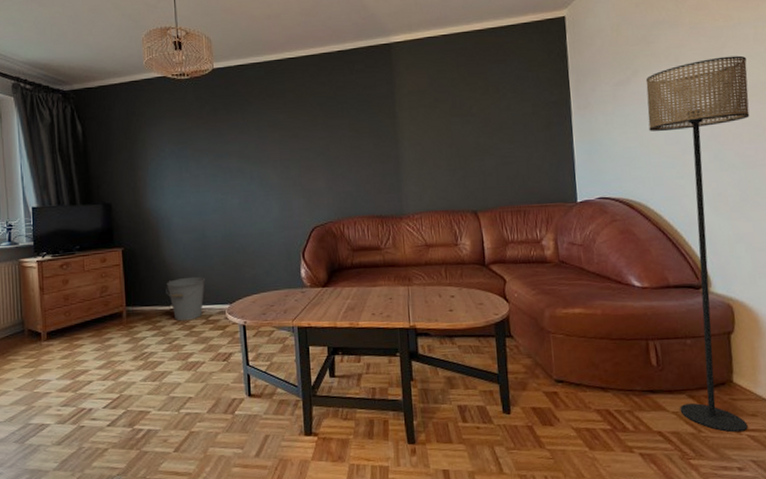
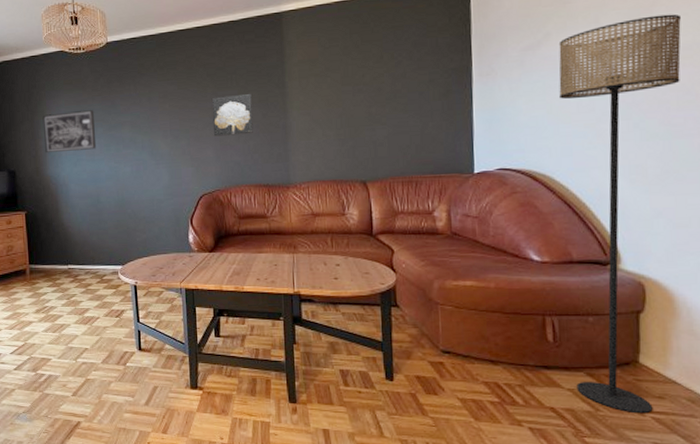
wall art: none [142,139,202,185] -> present [42,110,97,153]
bucket: present [166,276,205,321] -> none [64,239,100,280]
wall art: none [323,123,365,167] -> present [212,93,253,137]

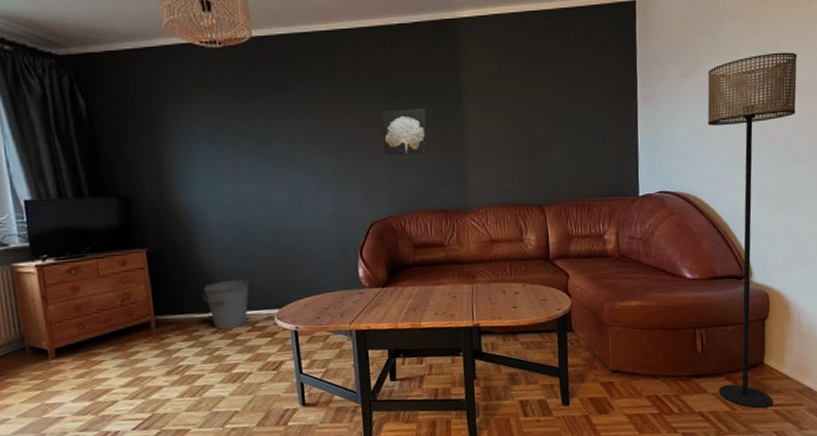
wall art: present [42,110,97,153] -> none [166,120,242,174]
bucket: none [64,239,100,280] -> present [202,279,249,330]

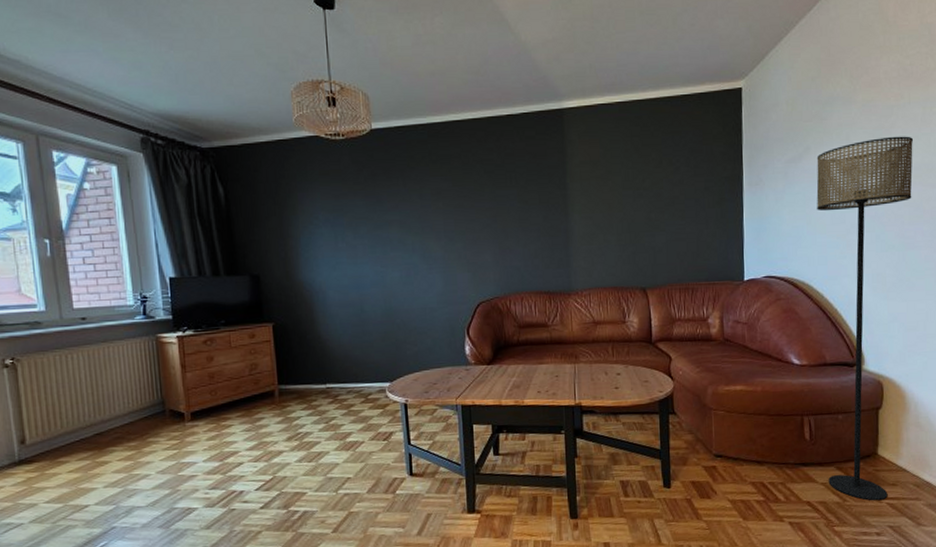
bucket: present [202,279,249,330] -> none [321,353,364,400]
wall art: present [382,107,428,156] -> none [490,193,534,239]

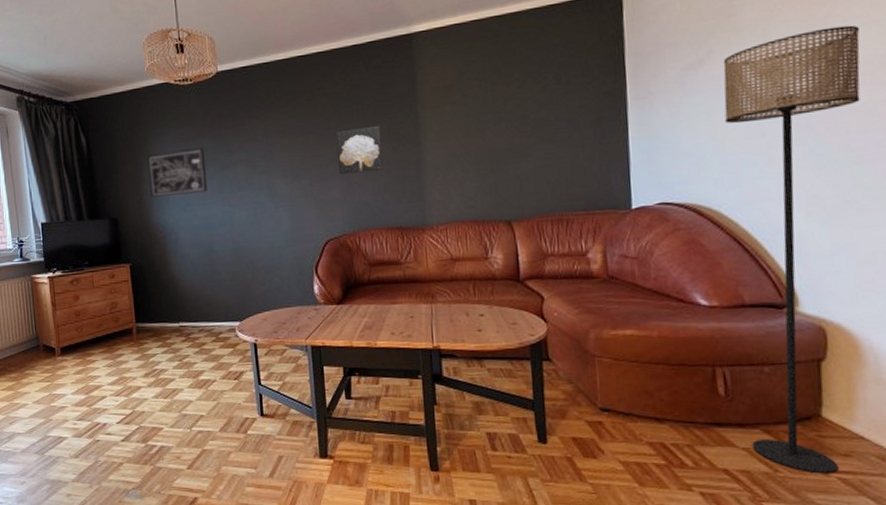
wall art: none [293,206,360,255] -> present [147,148,208,198]
wall art: none [490,193,534,239] -> present [337,125,383,175]

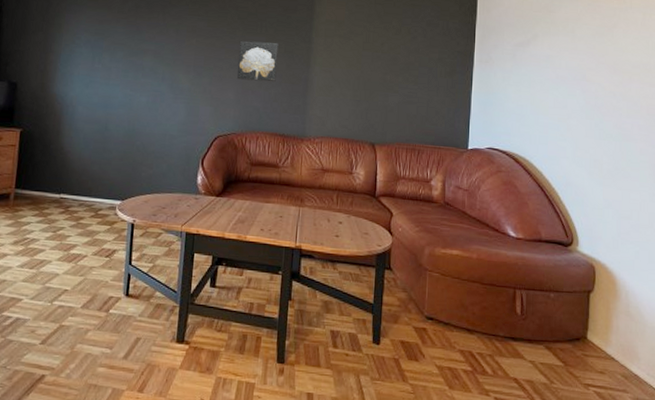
wall art: present [147,148,208,198] -> none [55,28,116,73]
floor lamp: present [723,25,860,474] -> none [537,35,633,388]

